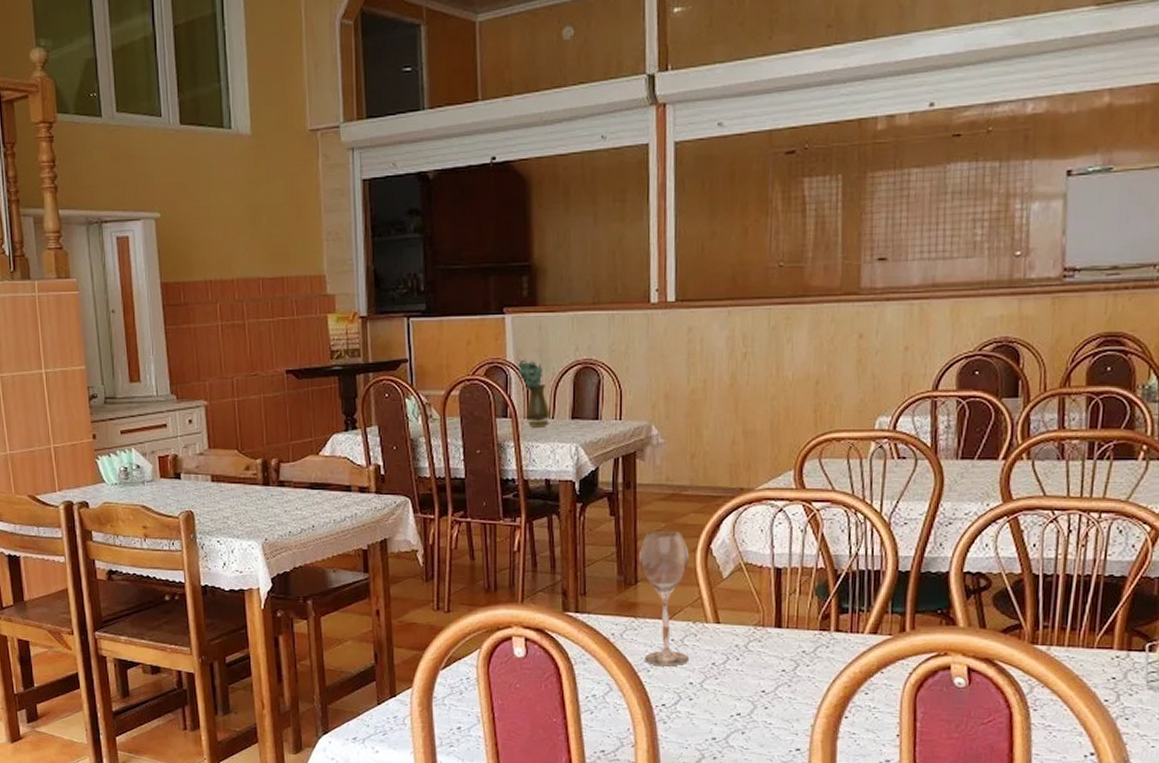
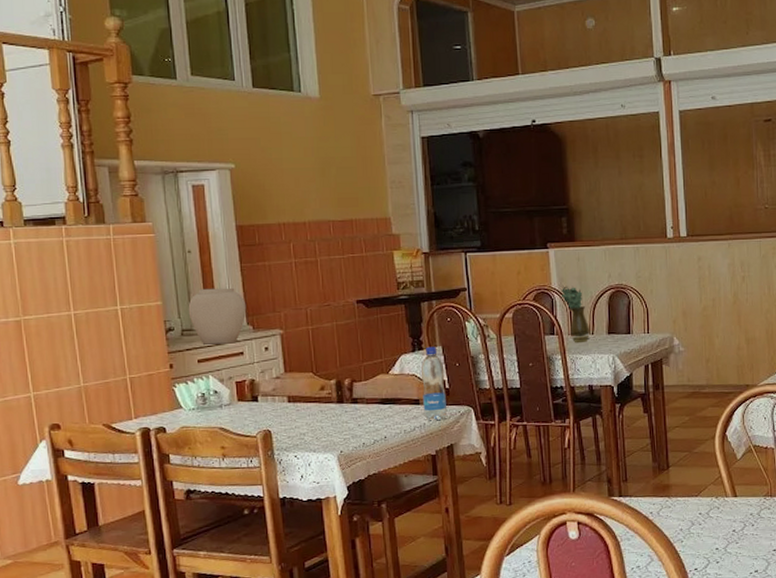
vase: none [111,352,171,416] -> present [188,287,247,346]
bottle: none [353,426,381,511] -> present [420,346,447,421]
wineglass: present [638,530,690,667] -> none [668,422,714,537]

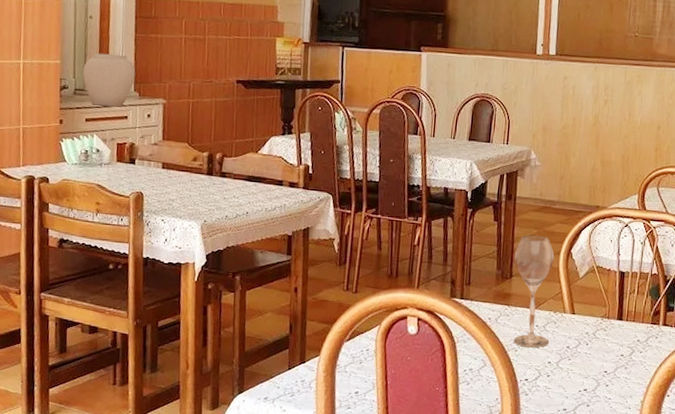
bottle: present [420,346,447,421] -> none [285,132,310,204]
vase: present [562,285,591,344] -> none [429,89,452,146]
wineglass: none [668,422,714,537] -> present [514,235,555,348]

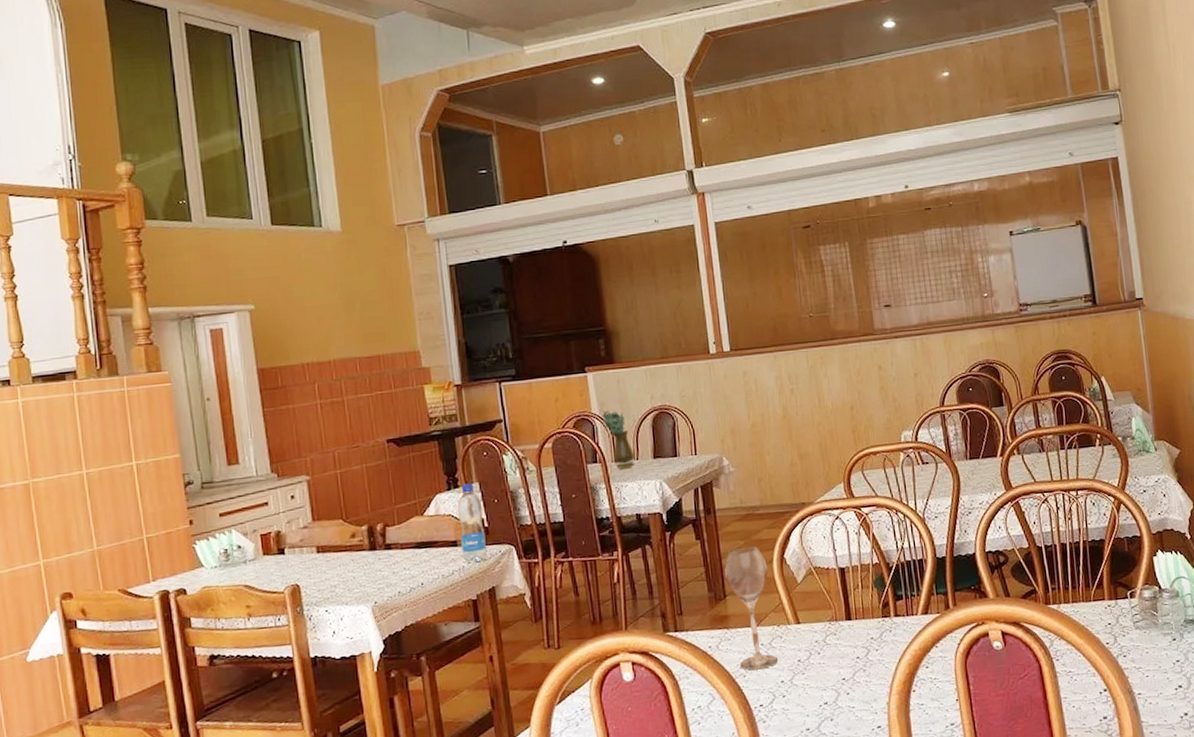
vase: present [83,53,136,108] -> none [208,434,271,498]
bottle: none [285,132,310,204] -> present [457,483,487,564]
vase: none [429,89,452,146] -> present [602,410,635,471]

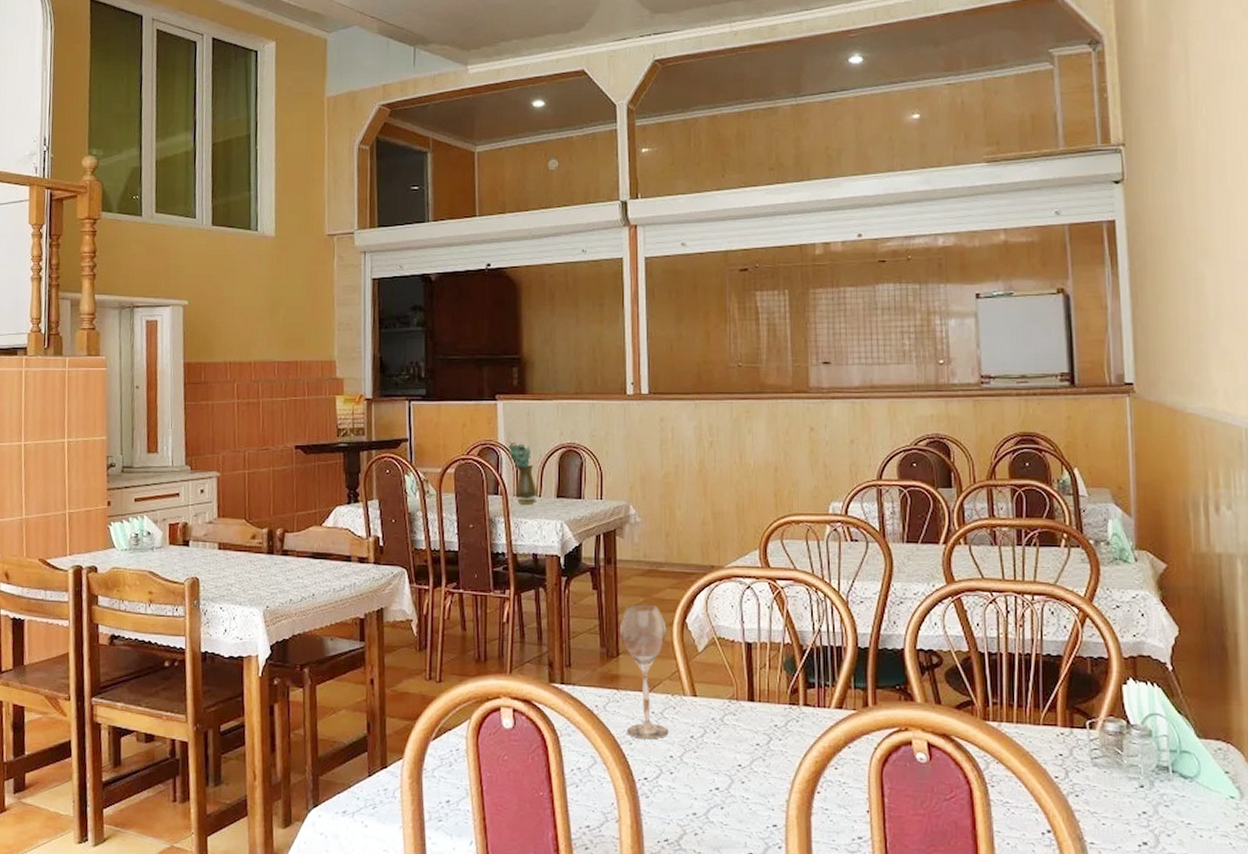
bottle: present [457,483,487,564] -> none [354,499,380,581]

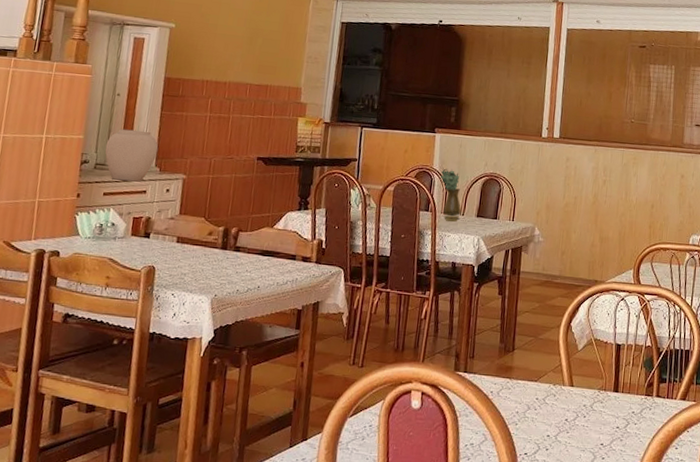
vase: none [130,425,187,485] -> present [105,129,159,182]
wineglass: present [619,604,668,740] -> none [514,308,555,421]

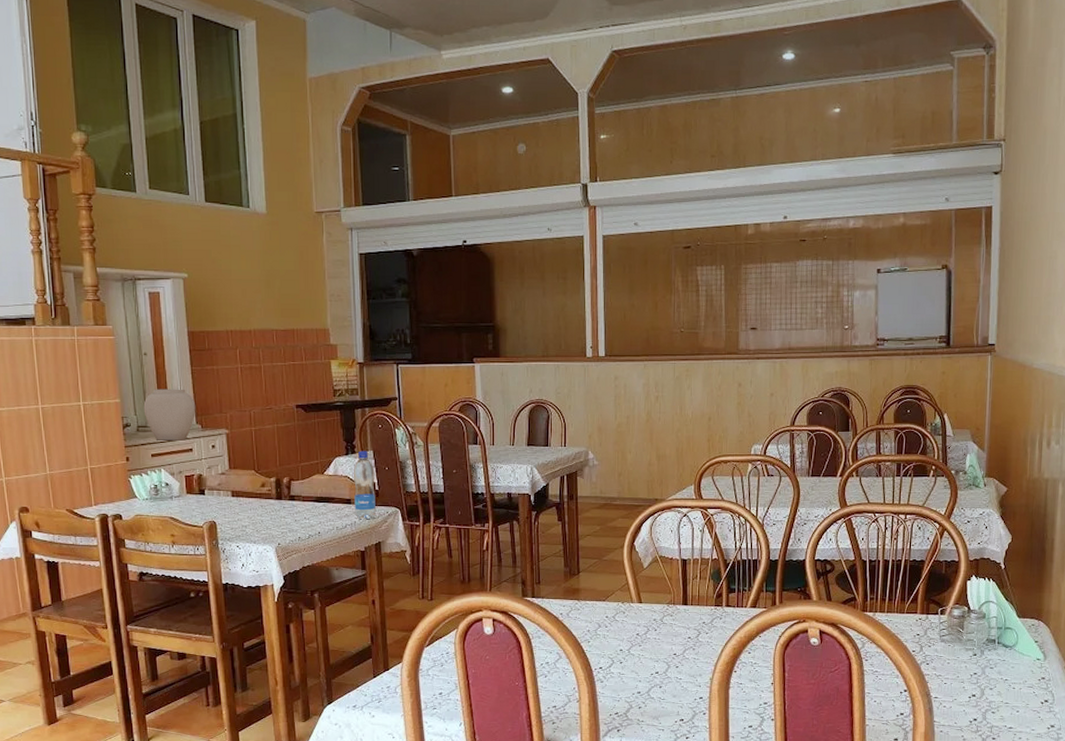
bottle: none [298,207,324,278] -> present [353,451,376,520]
vase: present [441,168,462,223] -> none [485,399,511,453]

